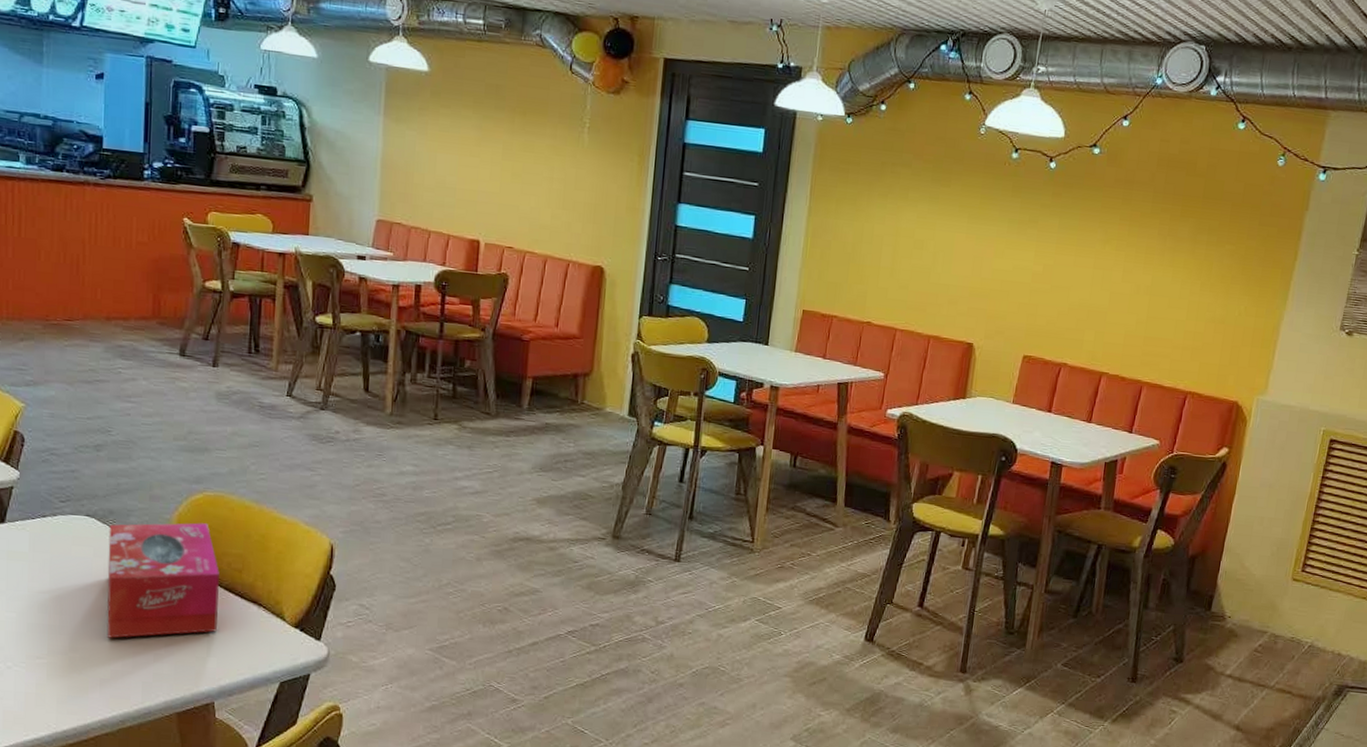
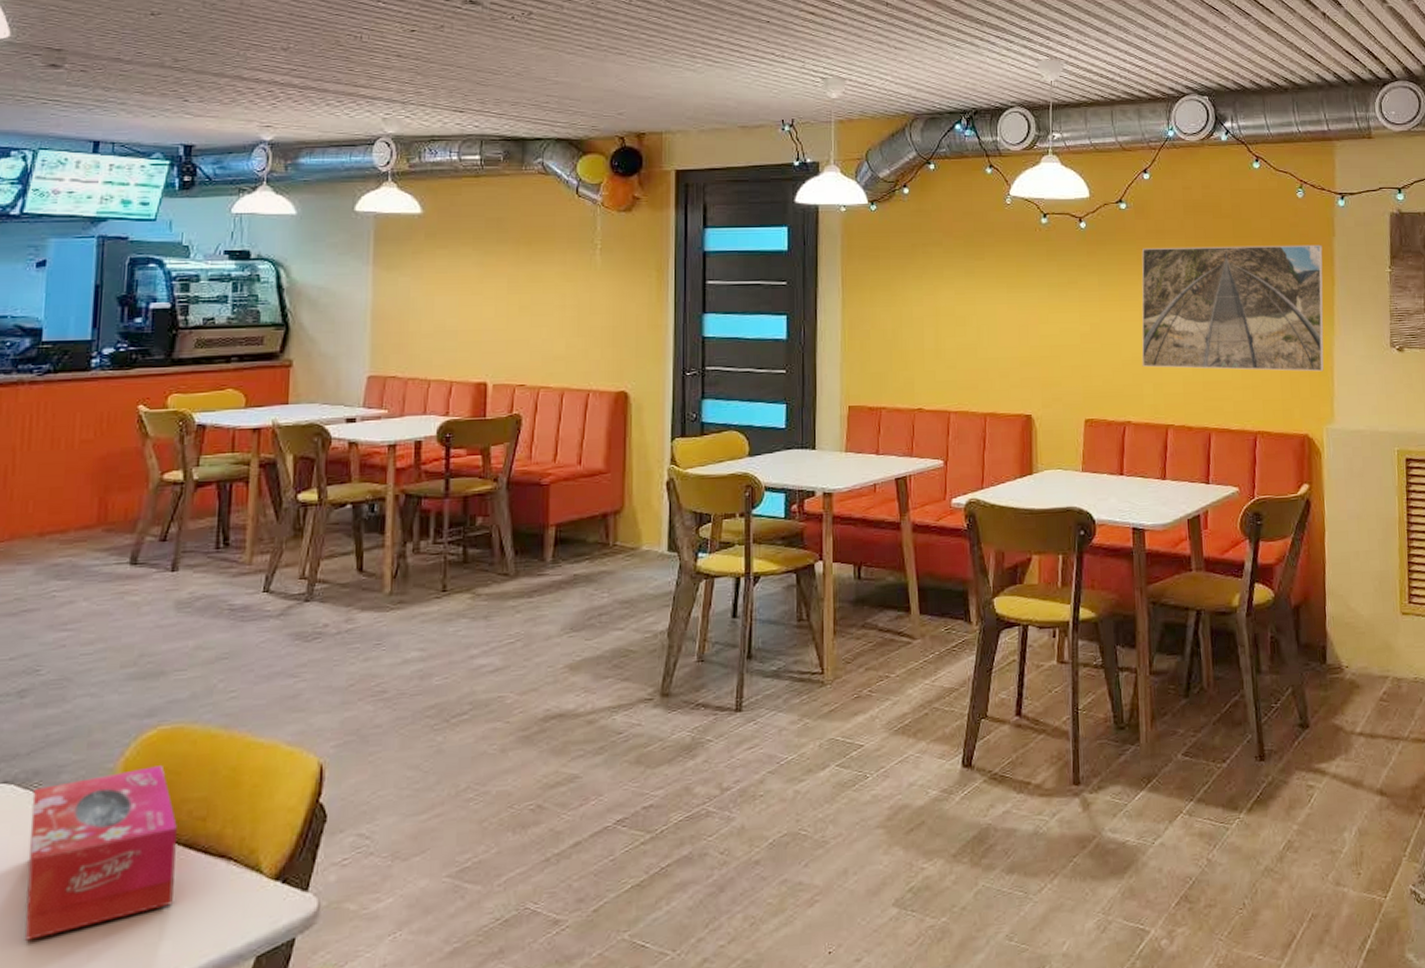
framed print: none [1087,197,1293,344] -> present [1141,244,1324,372]

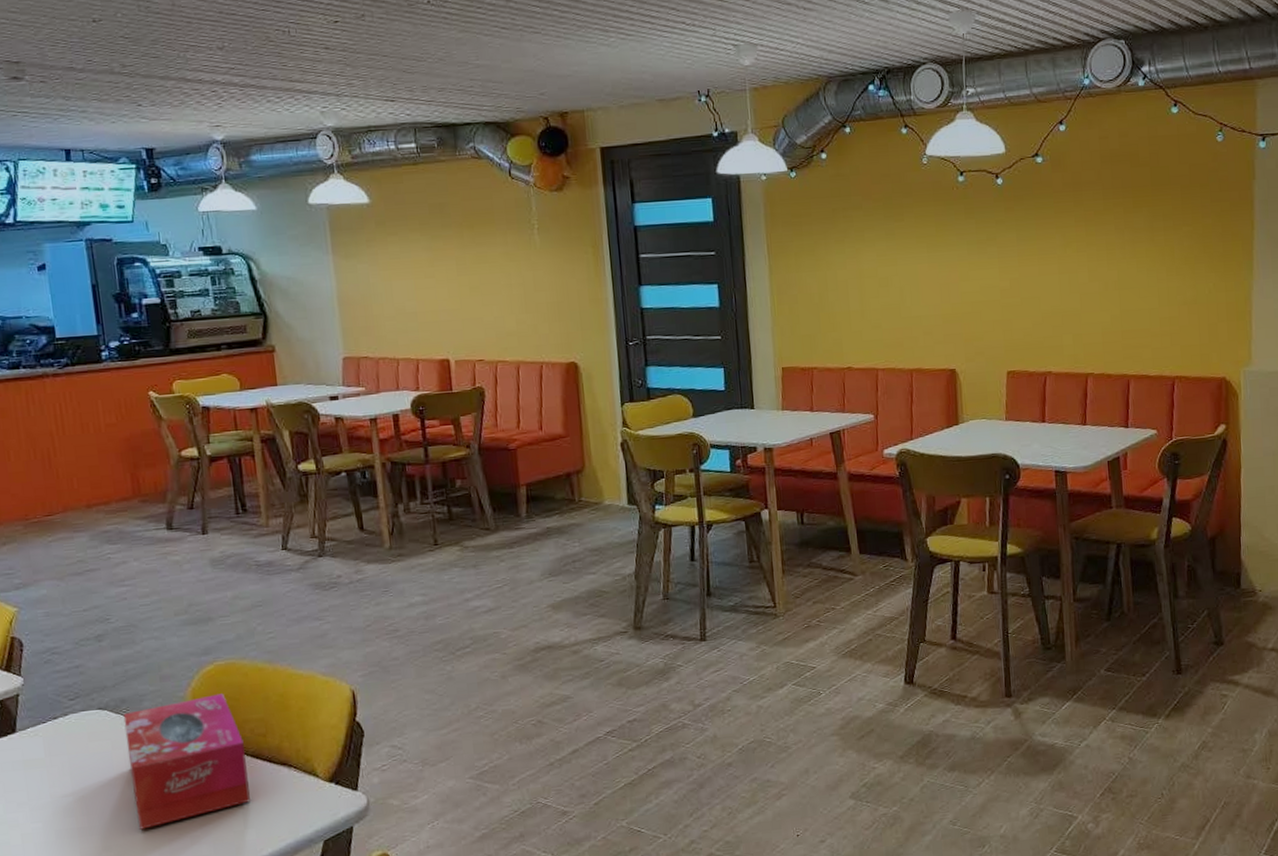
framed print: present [1141,244,1324,372] -> none [1059,188,1243,319]

